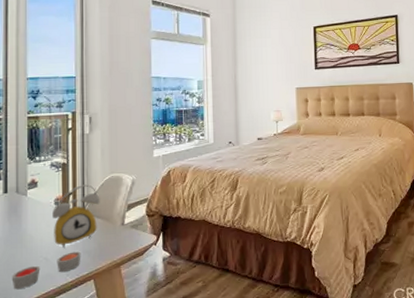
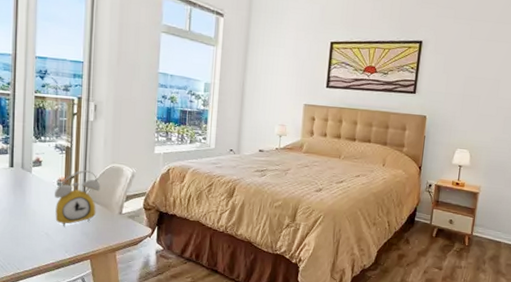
candle: present [11,251,81,290] -> none [15,231,80,258]

